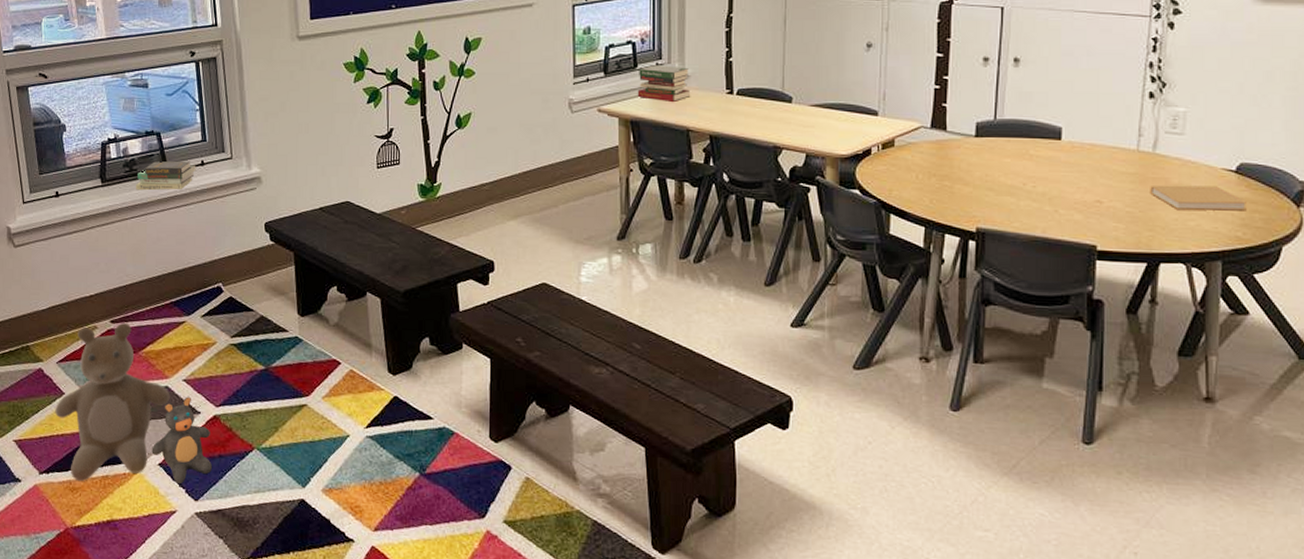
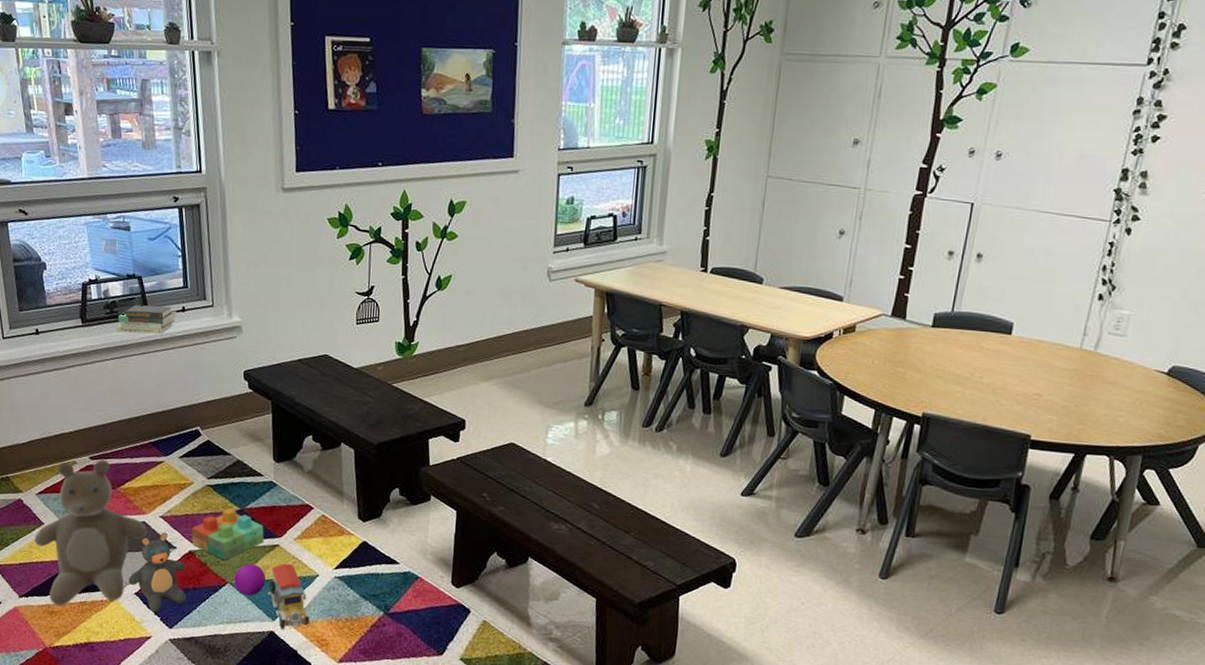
toy blocks: none [215,366,291,425] -> present [191,507,264,561]
ball: none [261,426,295,462] -> present [234,564,266,596]
toy truck: none [297,425,342,497] -> present [268,564,310,630]
books: present [637,65,690,102] -> none [614,239,666,276]
book: present [1150,185,1247,211] -> none [1086,382,1173,411]

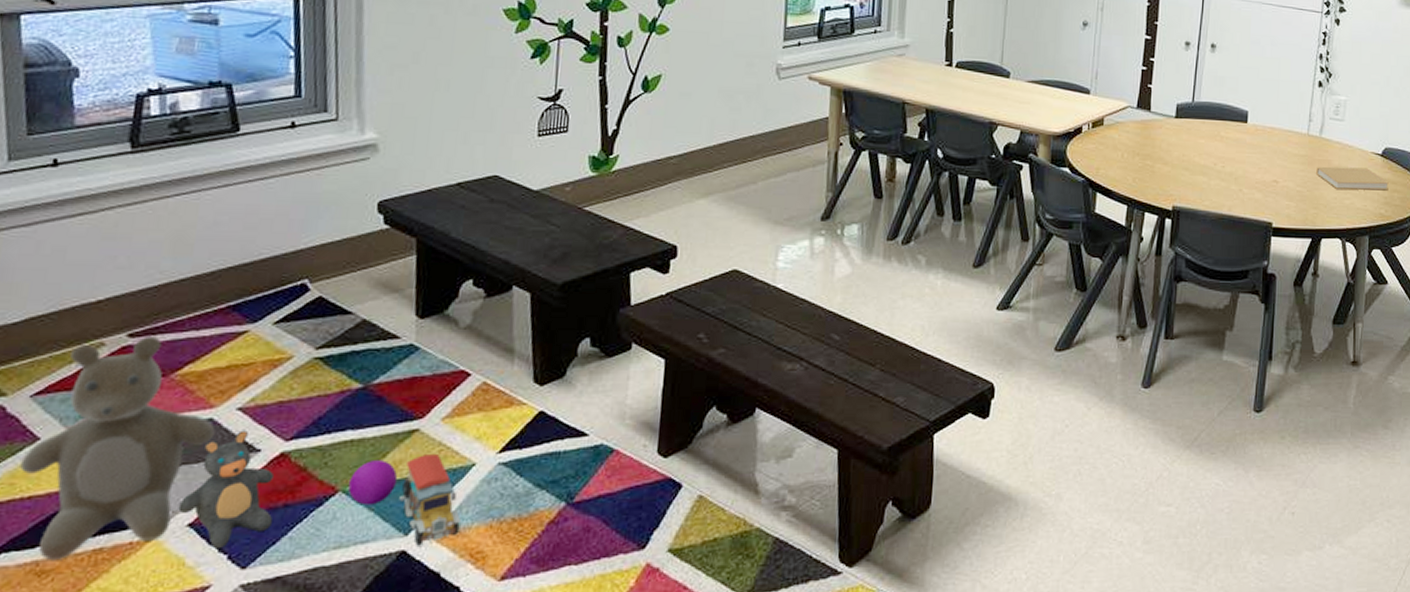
books: present [116,305,177,335] -> none [186,121,283,160]
toy blocks: present [191,507,264,561] -> none [285,385,398,461]
book: none [1086,382,1173,411] -> present [1316,166,1389,191]

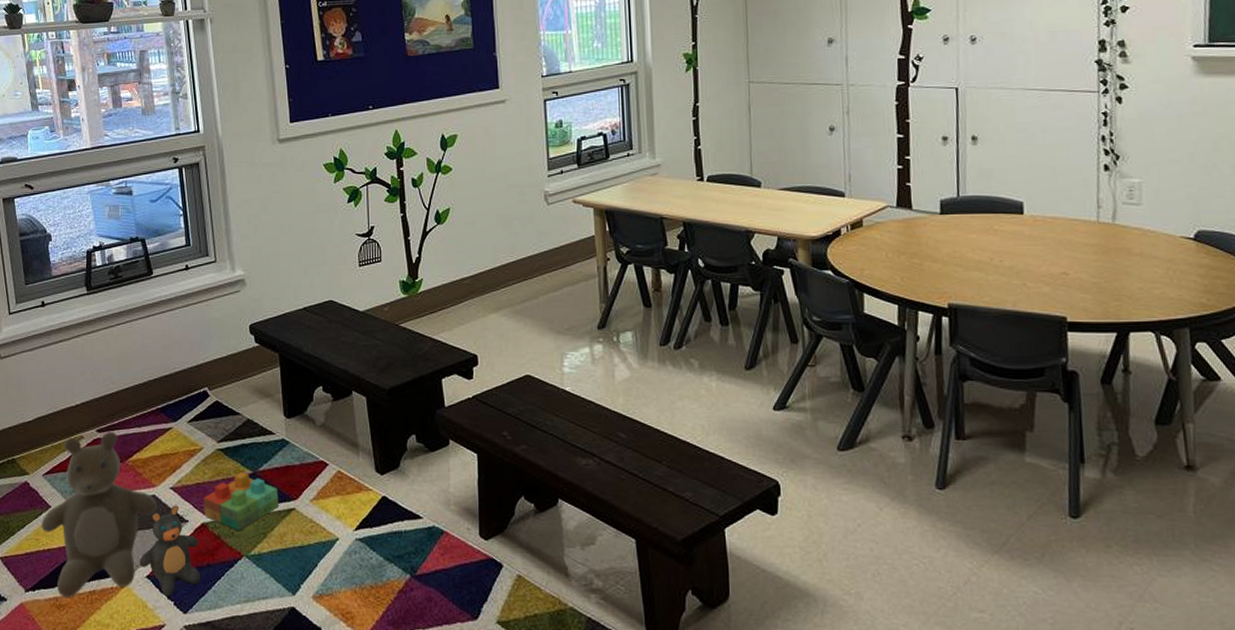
toy blocks: none [285,385,398,461] -> present [202,471,279,532]
ball: present [348,460,398,506] -> none [250,532,284,569]
toy truck: present [399,454,461,546] -> none [286,529,332,604]
book: present [1316,166,1389,191] -> none [1113,254,1208,278]

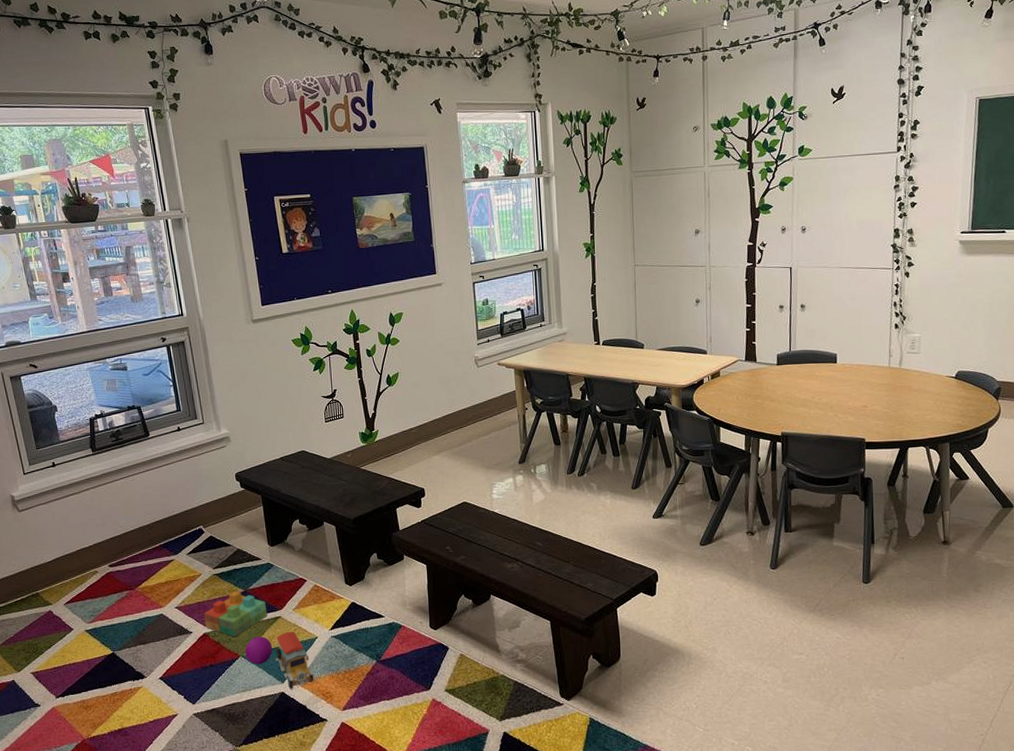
teddy bear: present [41,432,157,598] -> none [66,566,165,700]
stuffed animal: present [139,505,200,597] -> none [152,620,205,693]
ball: none [250,532,284,569] -> present [245,636,273,665]
toy truck: none [286,529,332,604] -> present [276,632,314,689]

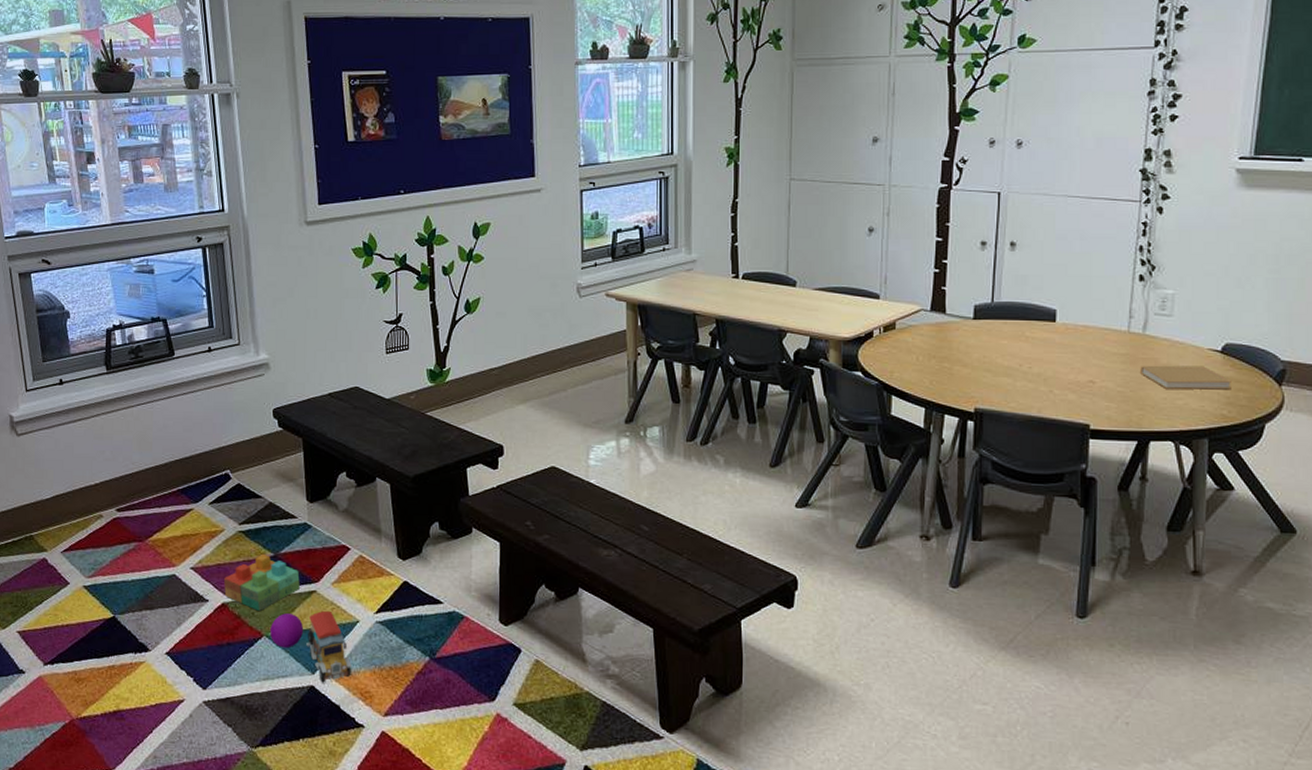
book: none [899,389,964,408] -> present [1140,365,1231,390]

